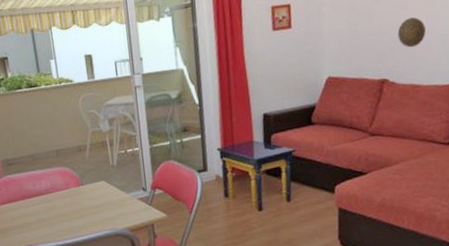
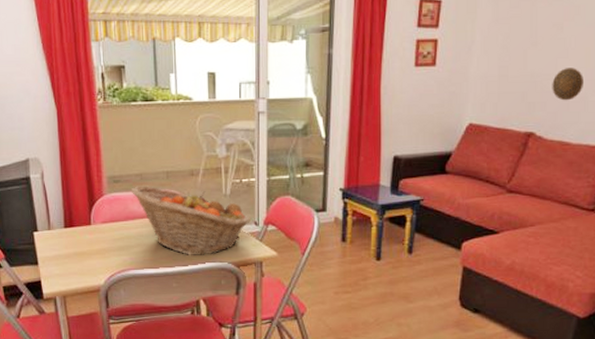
fruit basket: none [24,164,139,226] -> present [130,186,251,255]

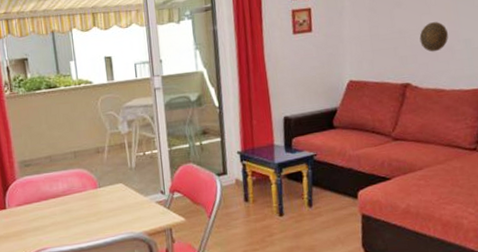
fruit basket: present [130,186,251,255] -> none [41,166,157,229]

